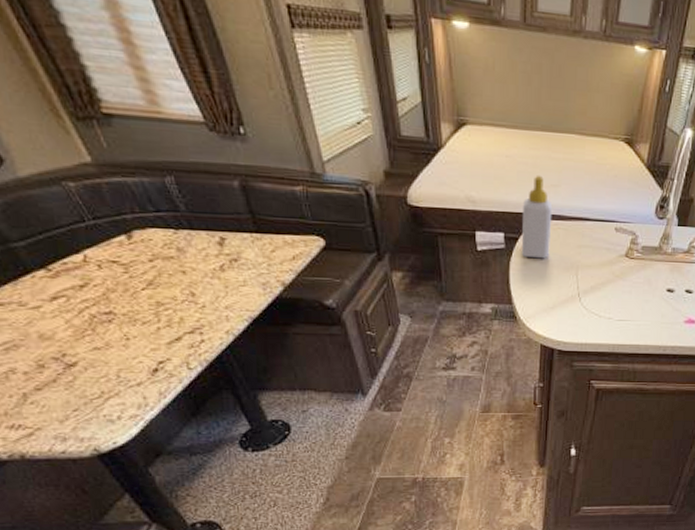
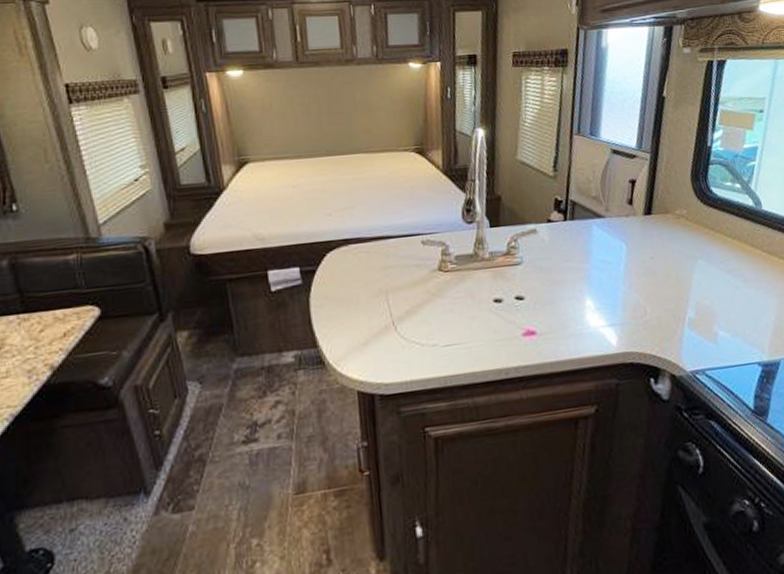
soap bottle: present [521,175,553,259] -> none [316,199,353,290]

